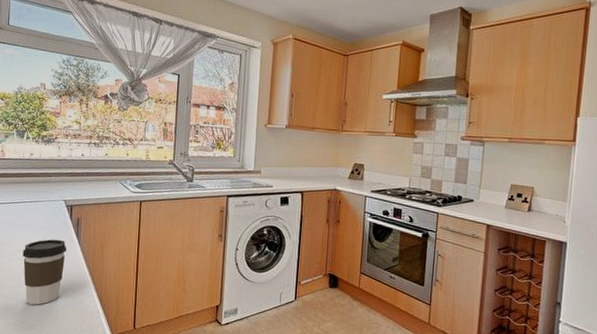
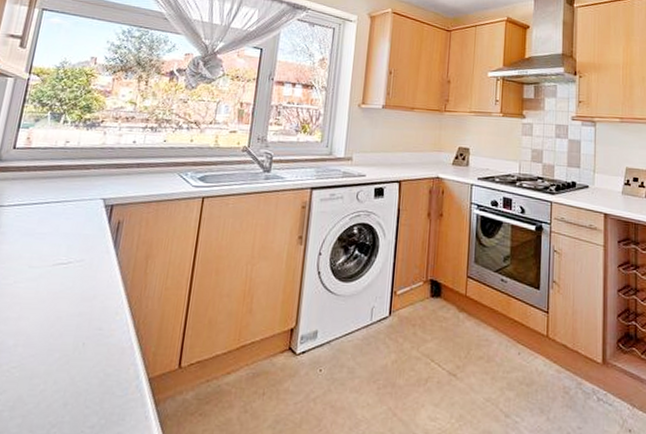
coffee cup: present [23,239,67,305] -> none [31,250,99,342]

